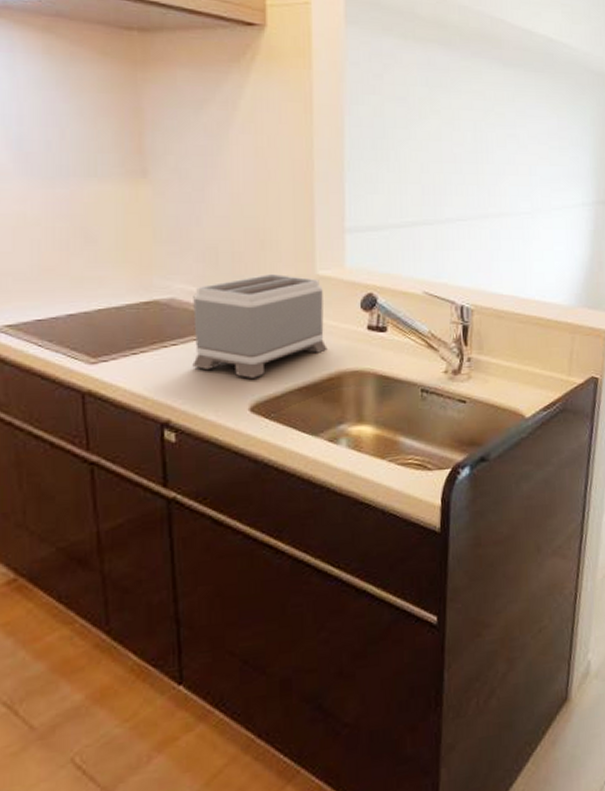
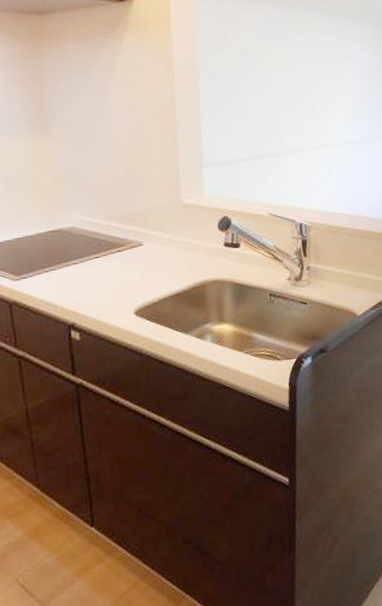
toaster: present [192,273,327,378] -> none [87,203,193,289]

